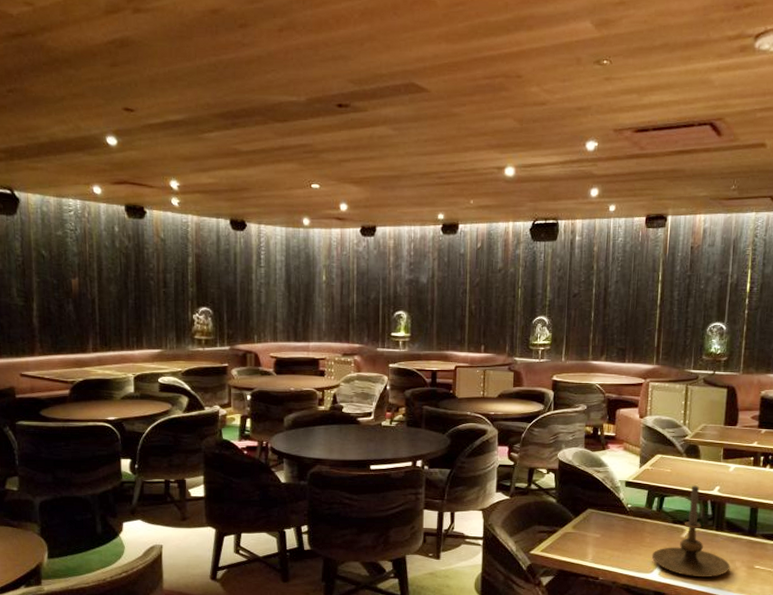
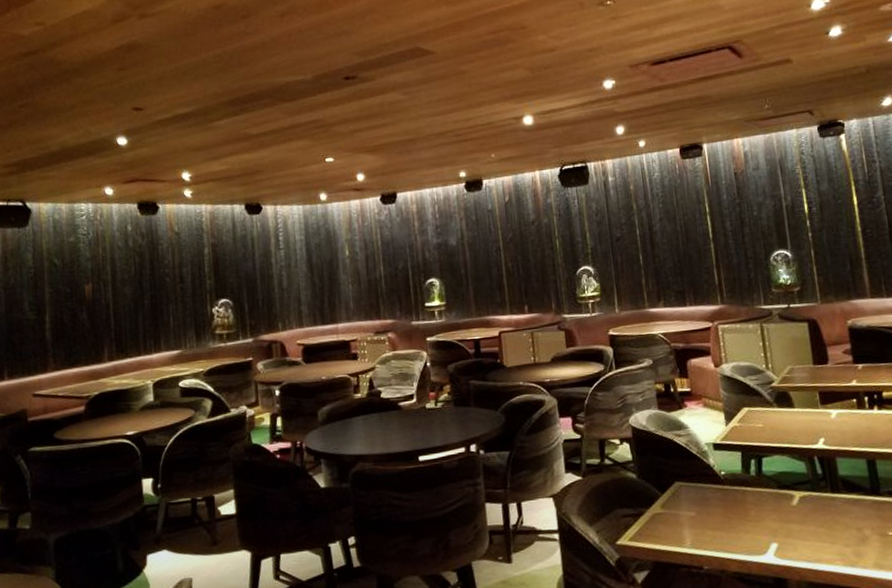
candle holder: present [651,485,730,578] -> none [761,439,859,555]

